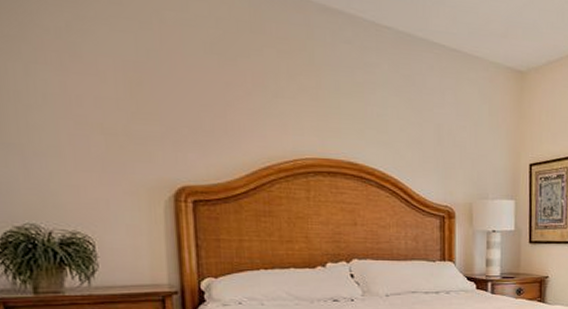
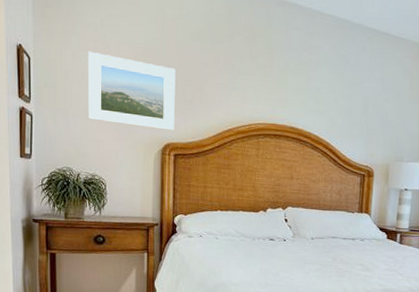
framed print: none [50,64,190,170] -> present [88,51,176,131]

